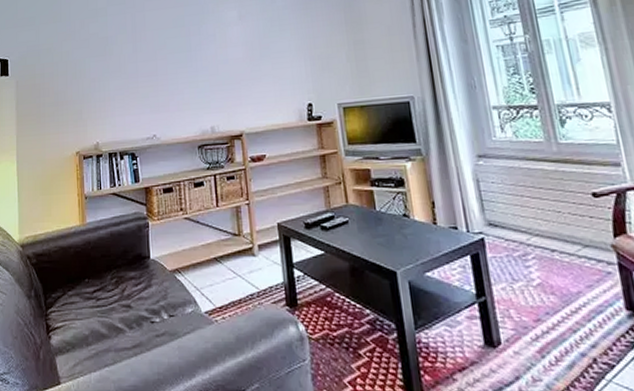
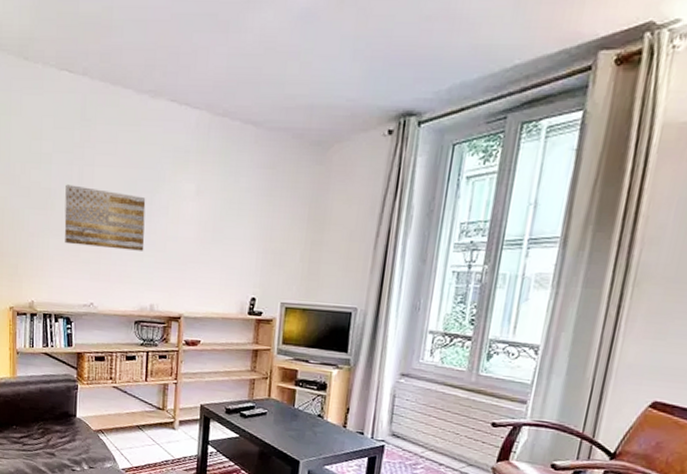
wall art: none [121,29,198,83] -> present [64,184,146,251]

